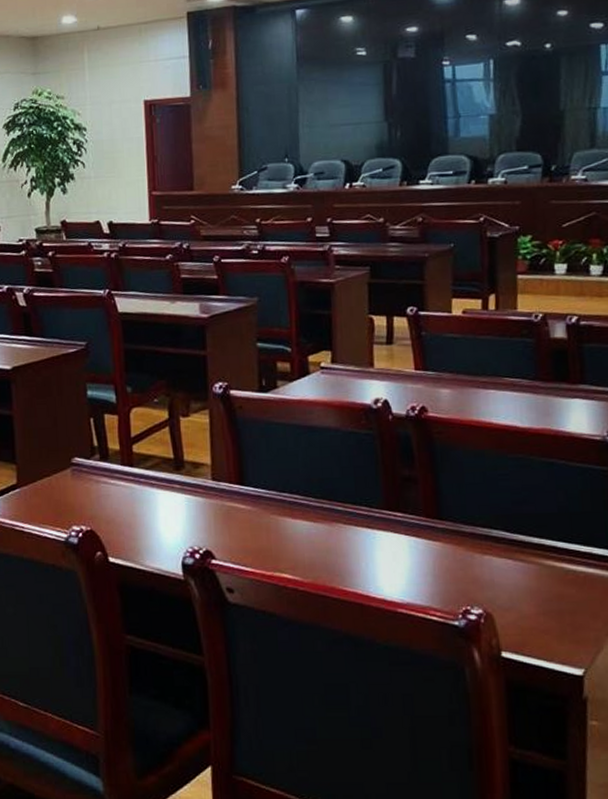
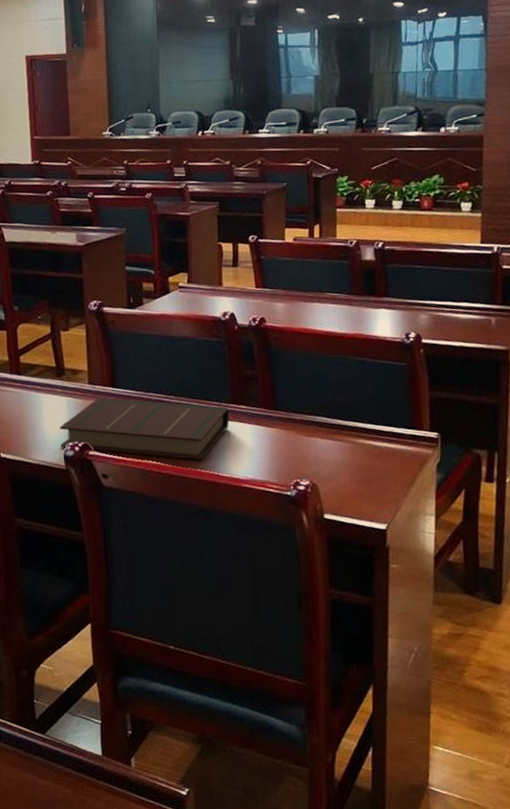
book: none [177,496,382,577] -> present [59,397,230,460]

